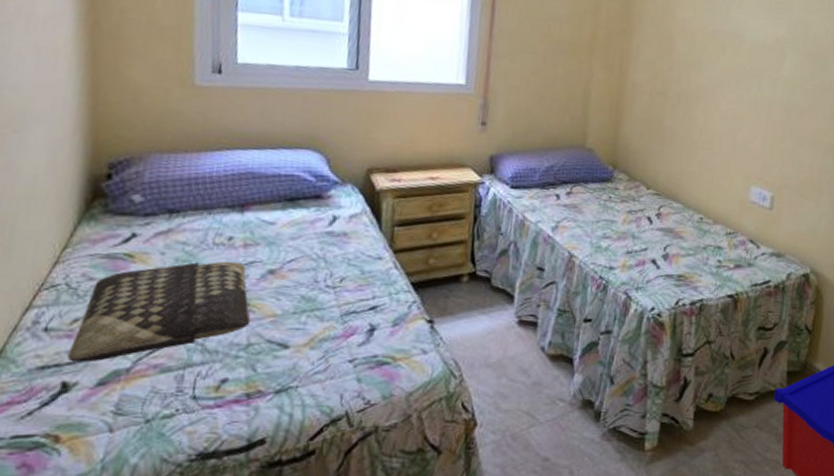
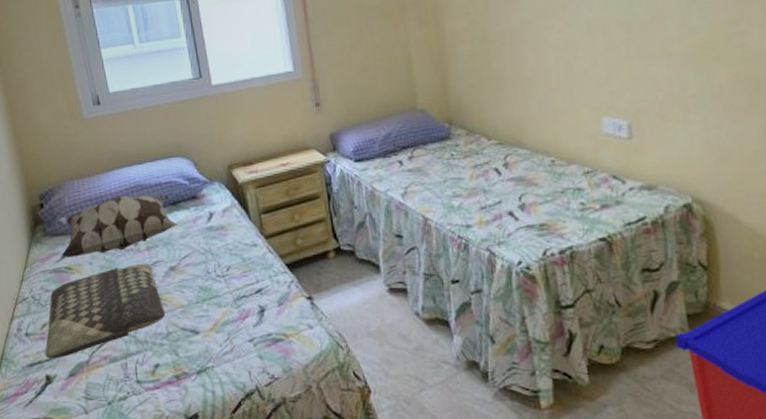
decorative pillow: none [124,181,291,244] -> present [62,195,178,257]

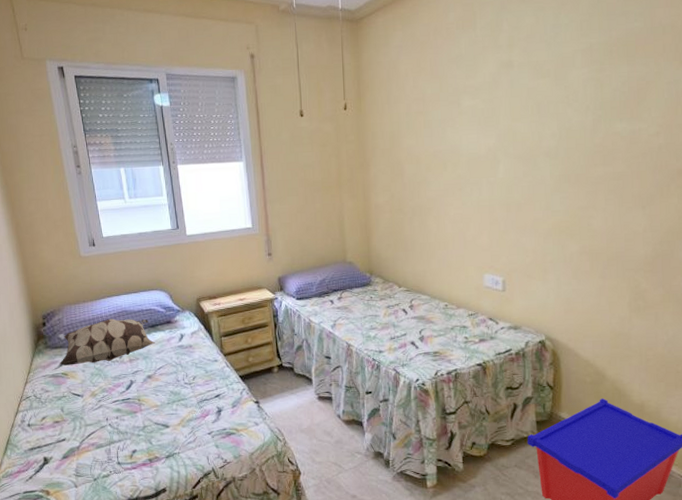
cushion: present [45,263,166,359] -> none [43,372,143,445]

